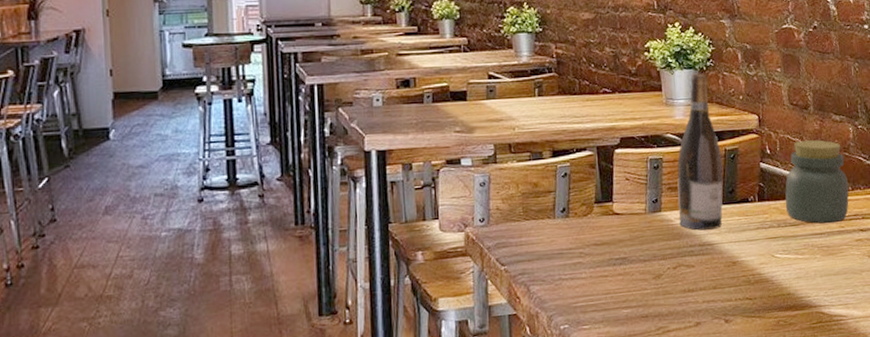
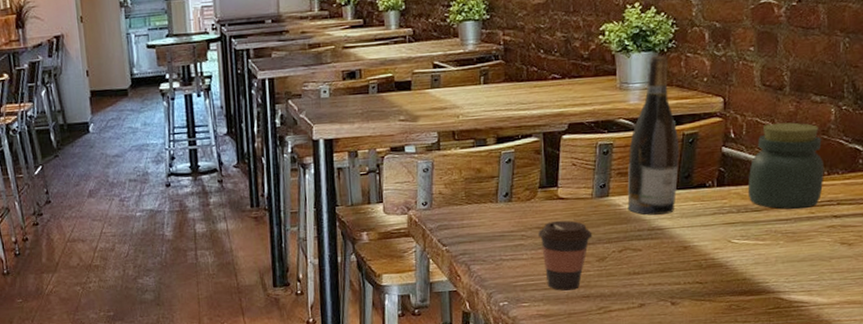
coffee cup: none [595,236,648,311] -> present [537,220,593,291]

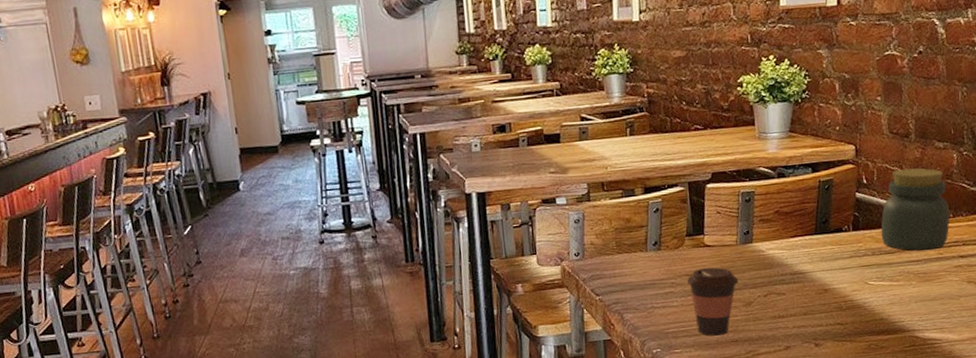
wine bottle: present [627,55,680,215] -> none [769,105,817,260]

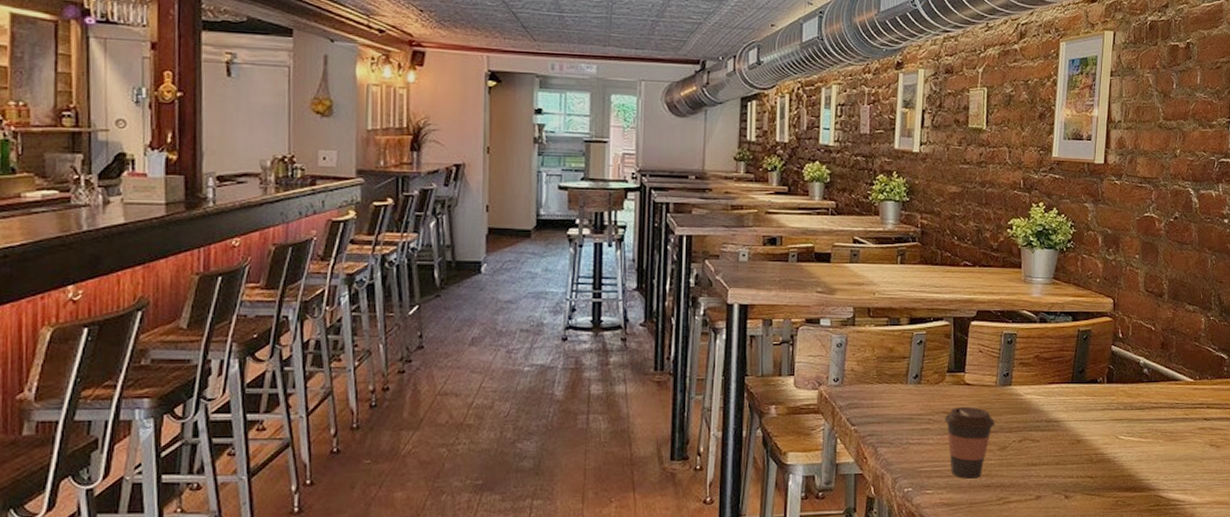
jar: present [881,167,950,251] -> none [1133,328,1197,410]

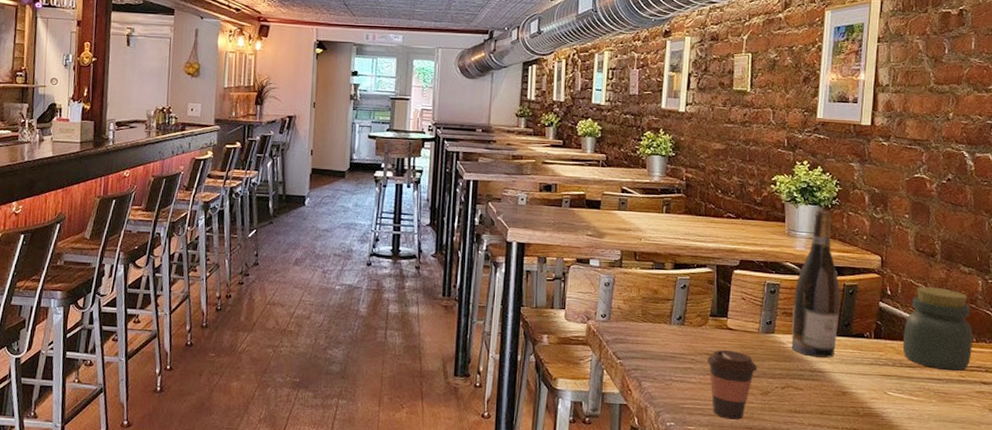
wine bottle: none [1028,253,1075,407] -> present [791,209,841,358]
jar: none [1133,328,1197,410] -> present [902,287,973,371]

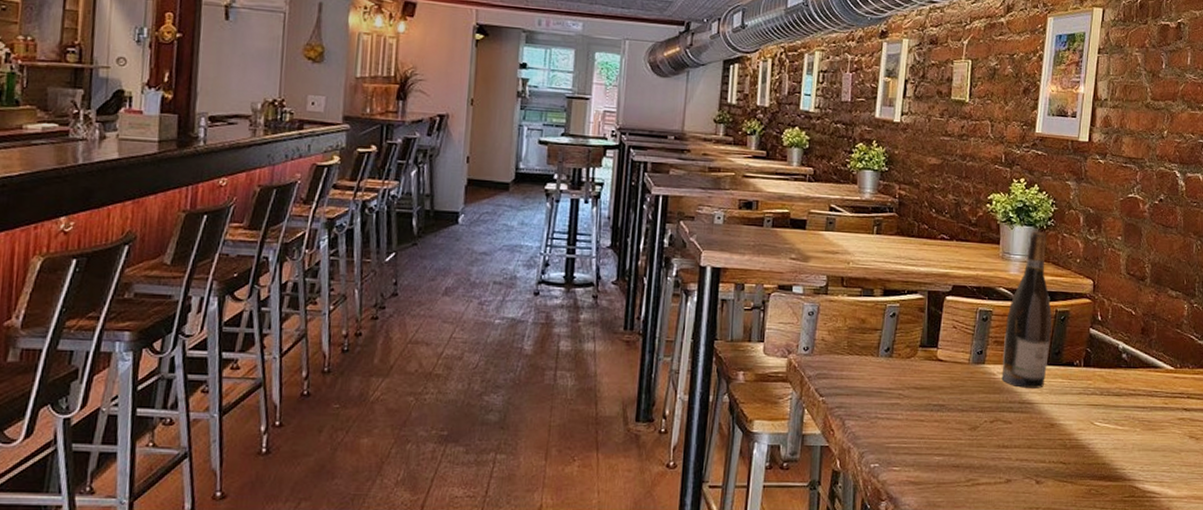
coffee cup: present [706,350,758,420] -> none [914,383,967,458]
jar: present [902,287,973,371] -> none [1110,312,1178,399]

